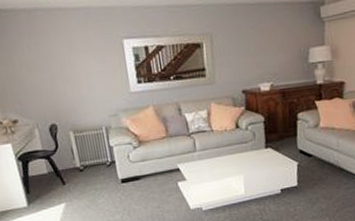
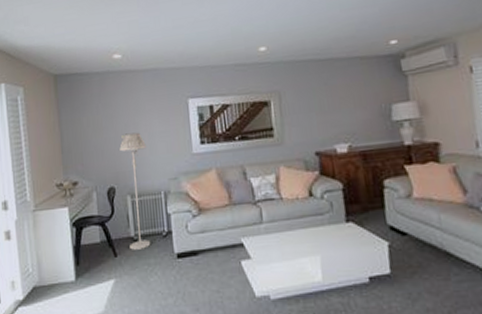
floor lamp: none [57,72,97,178] -> present [119,132,151,250]

